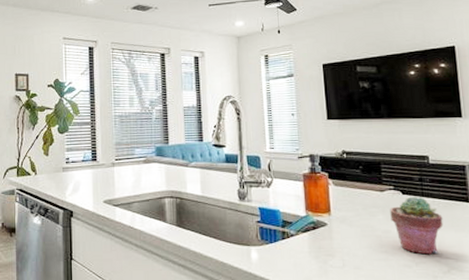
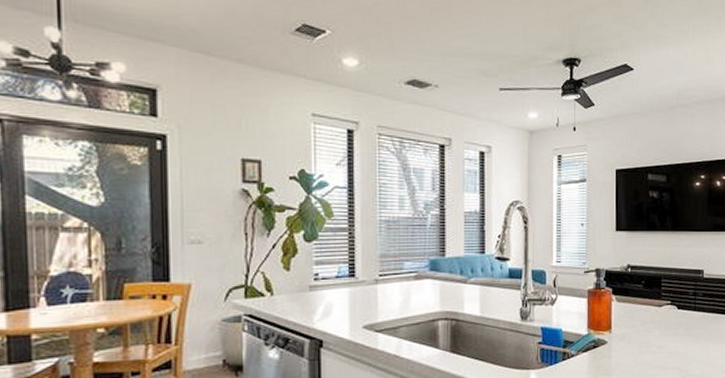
potted succulent: present [390,196,444,255] -> none [665,310,710,368]

